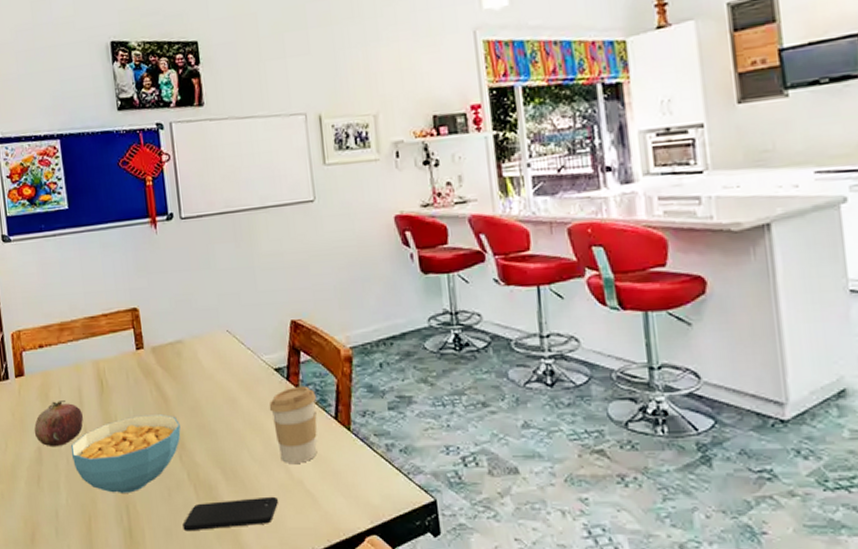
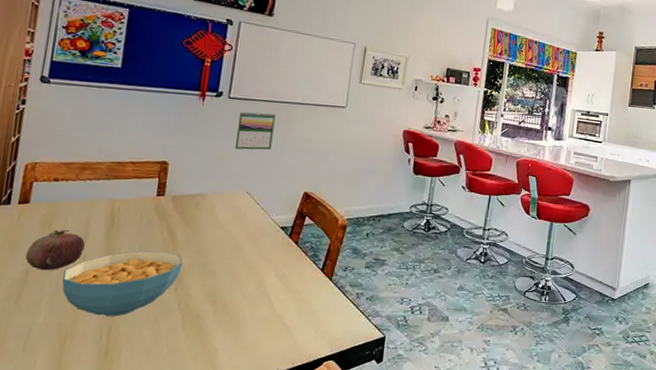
smartphone: present [182,496,278,532] -> none [161,326,257,352]
calendar: none [196,227,241,279] -> present [234,111,276,150]
coffee cup: present [269,386,317,463] -> none [268,242,311,302]

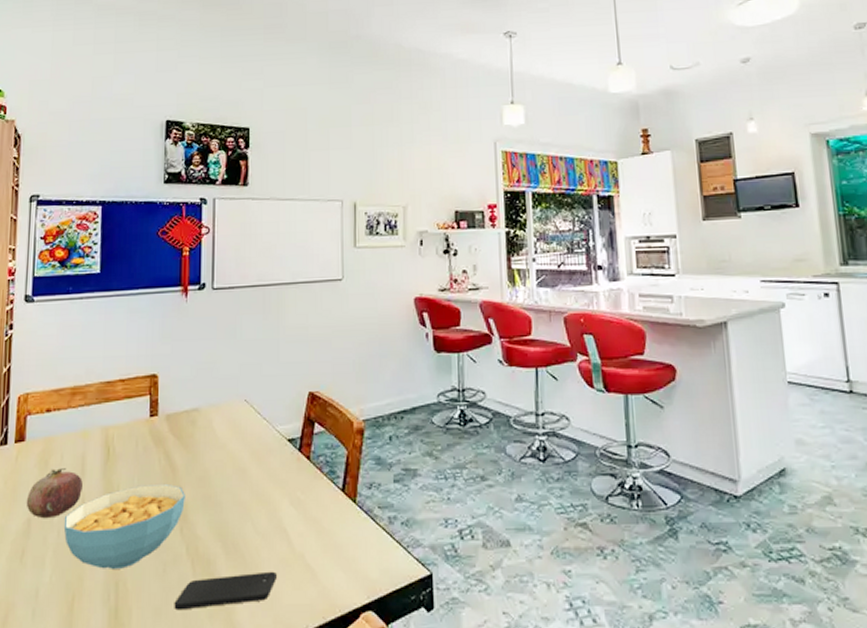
smartphone: none [161,326,257,352] -> present [174,571,277,611]
calendar: present [234,111,276,150] -> none [225,300,265,349]

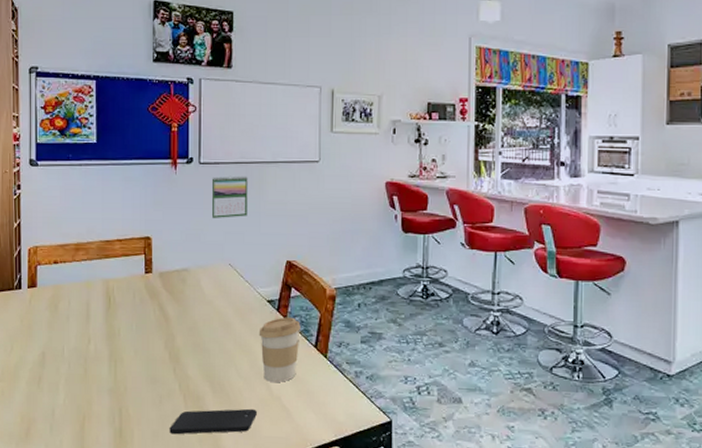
fruit: present [26,468,83,519] -> none [40,312,88,353]
cereal bowl: present [63,483,185,569] -> none [73,330,177,398]
calendar: none [225,300,265,349] -> present [211,175,248,218]
coffee cup: none [278,457,326,536] -> present [259,317,301,382]

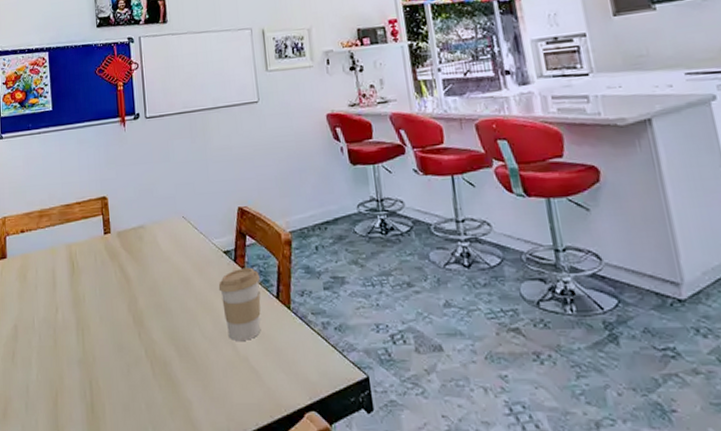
smartphone: present [169,408,257,435] -> none [139,372,226,407]
calendar: present [211,175,248,218] -> none [158,125,195,171]

